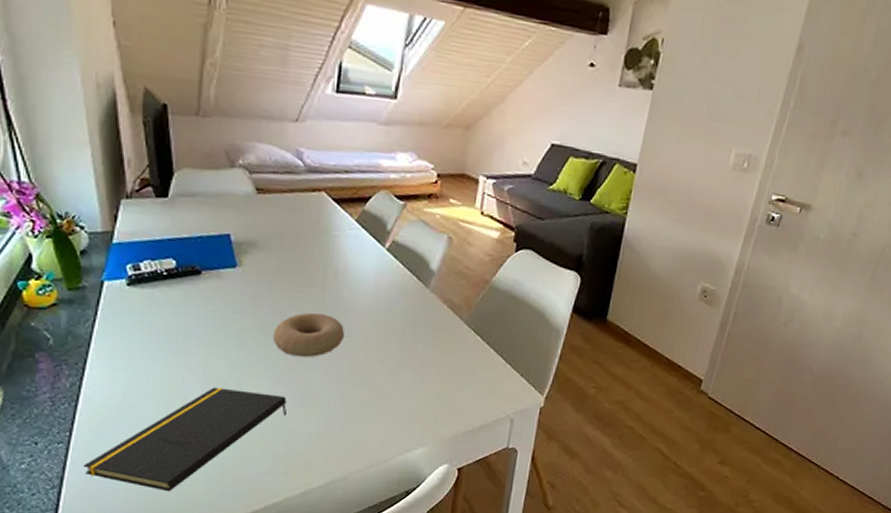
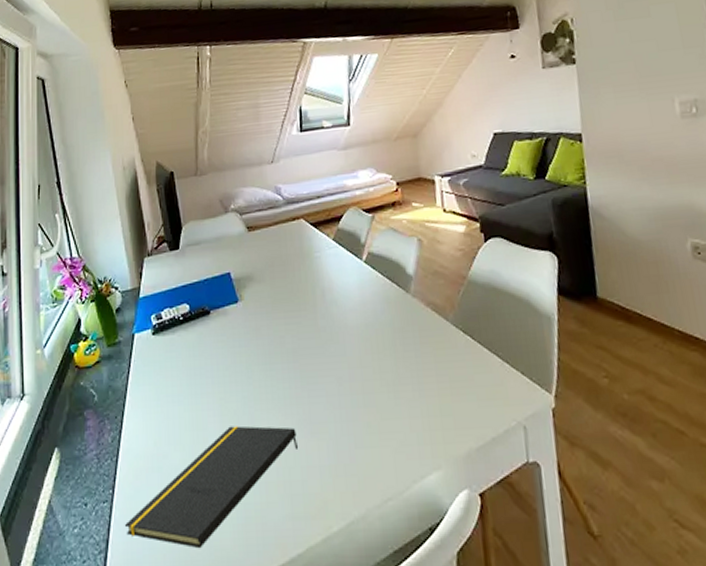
bowl: present [273,312,345,358] -> none [276,335,341,384]

